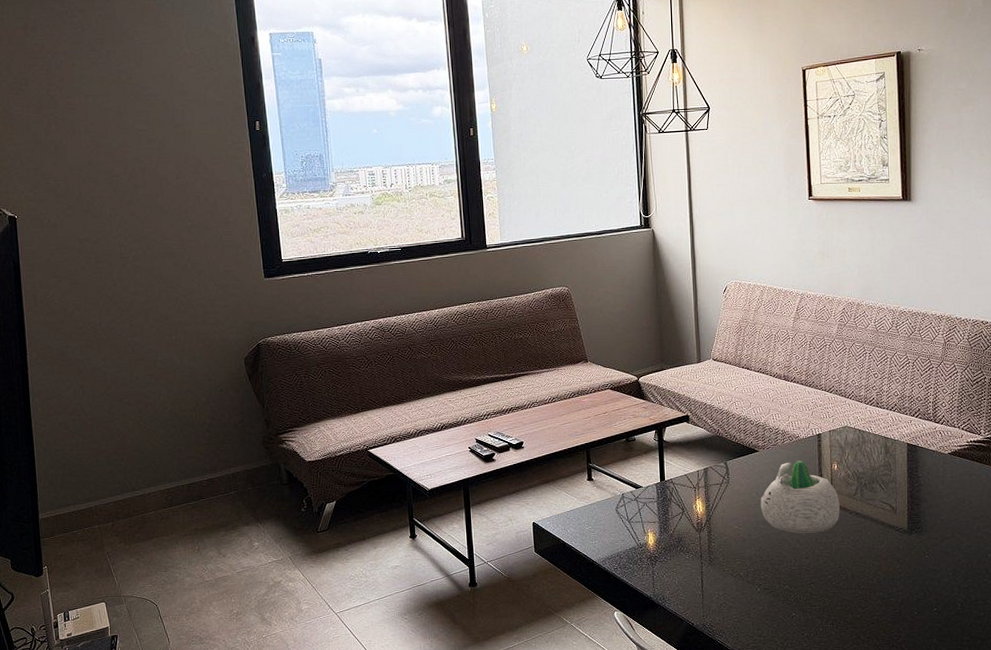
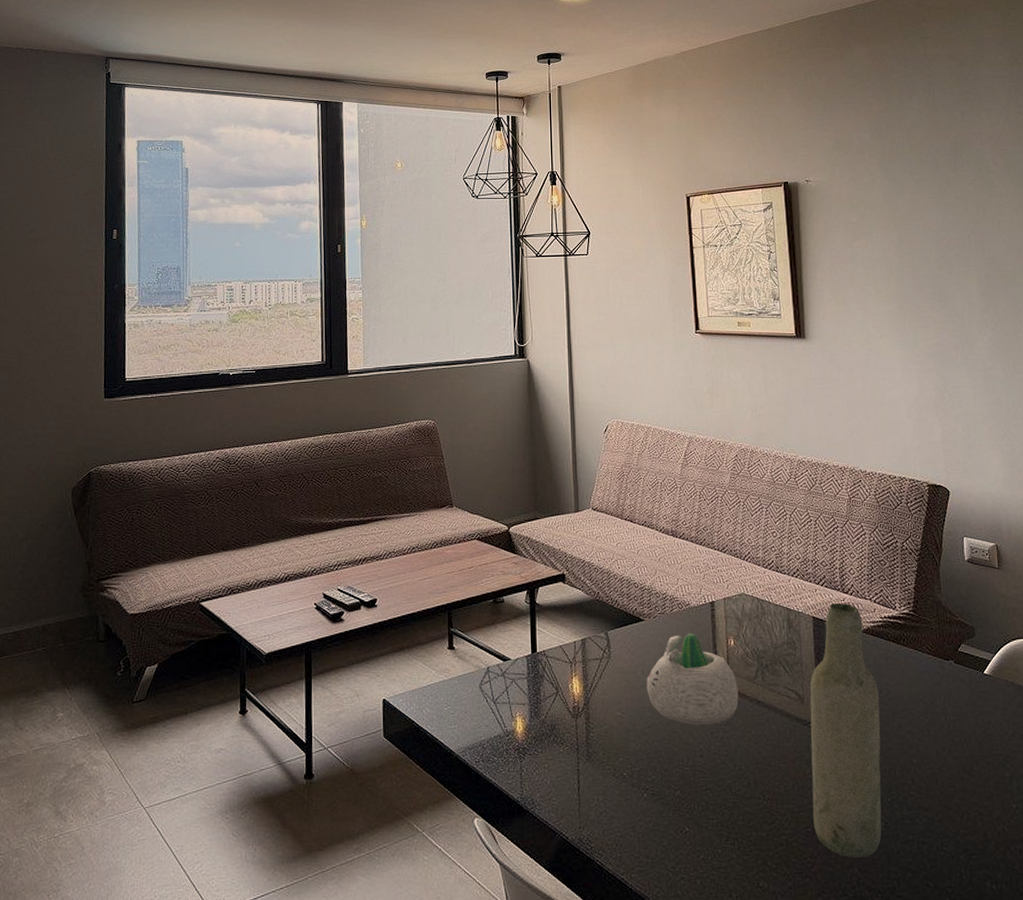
bottle: none [900,431,962,631] -> present [810,602,882,858]

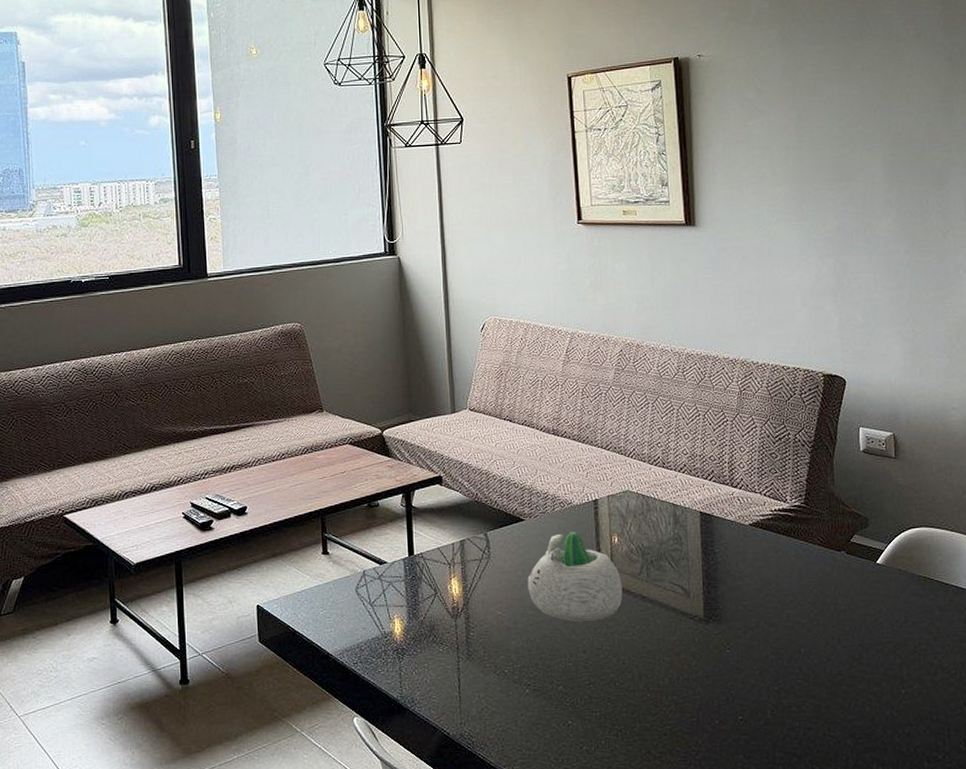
bottle: present [810,602,882,858] -> none [696,497,769,745]

